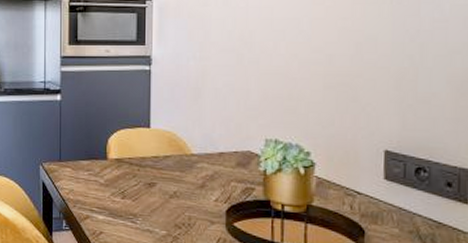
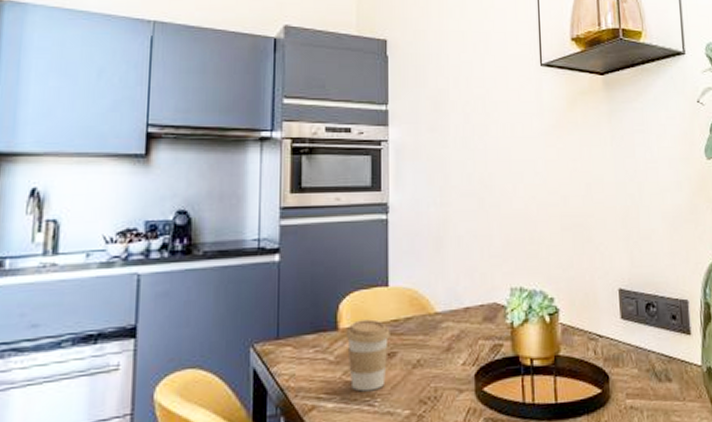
coffee cup: none [113,153,151,211] -> present [345,319,390,392]

